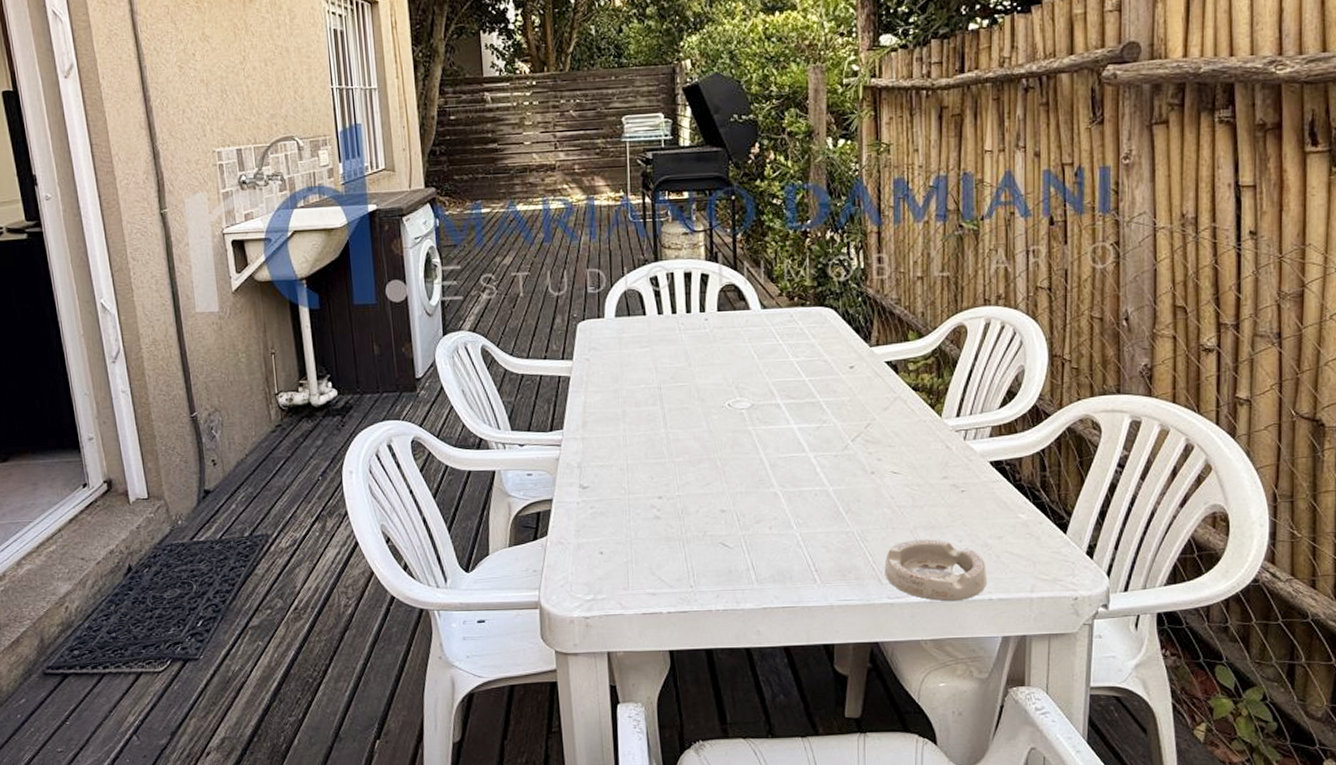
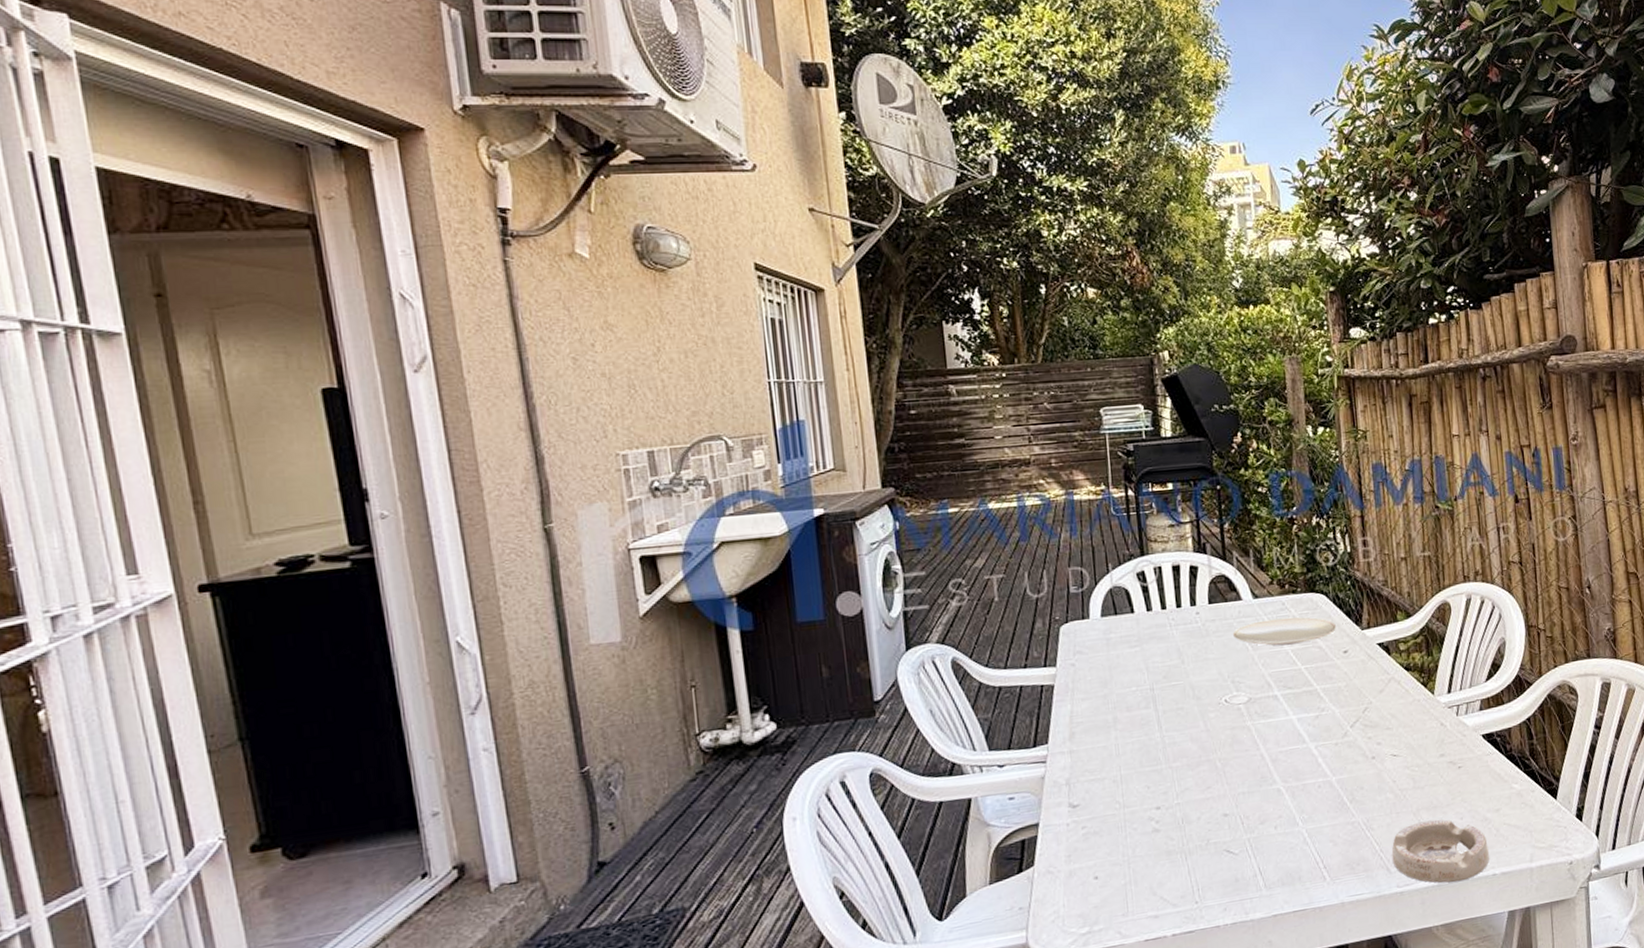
plate: none [739,329,843,357] -> present [1232,617,1336,646]

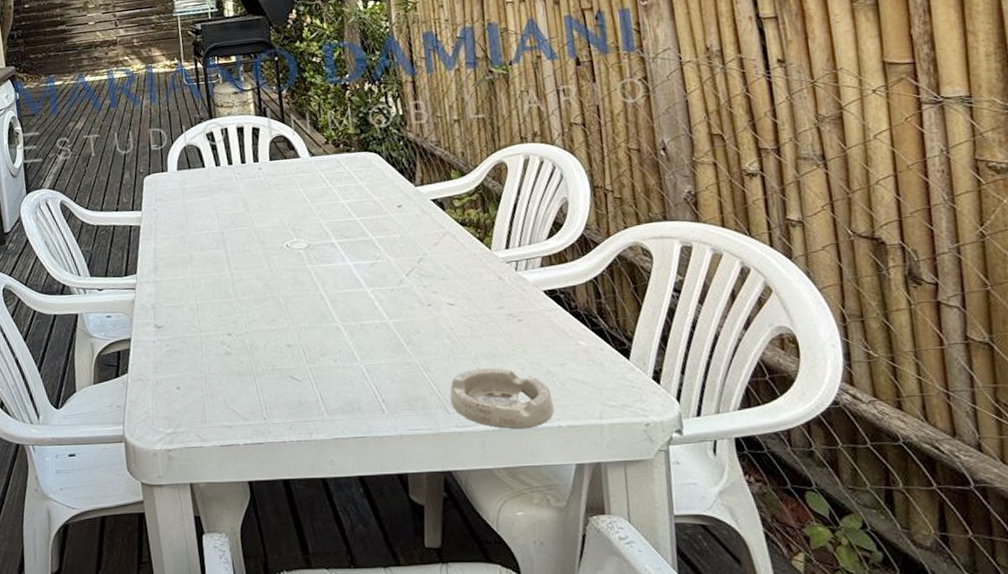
plate: present [1232,617,1336,646] -> none [291,173,390,199]

